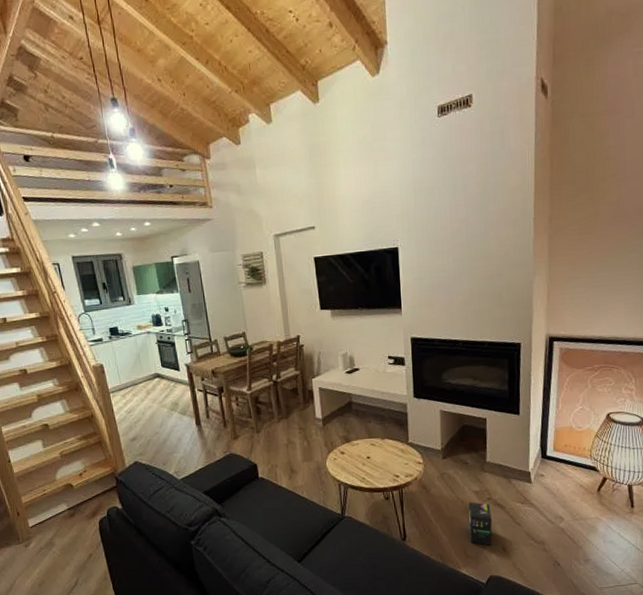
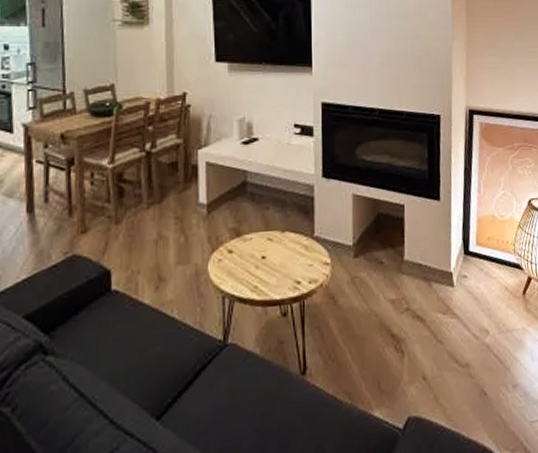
box: present [468,502,492,546] -> none [383,314,411,374]

